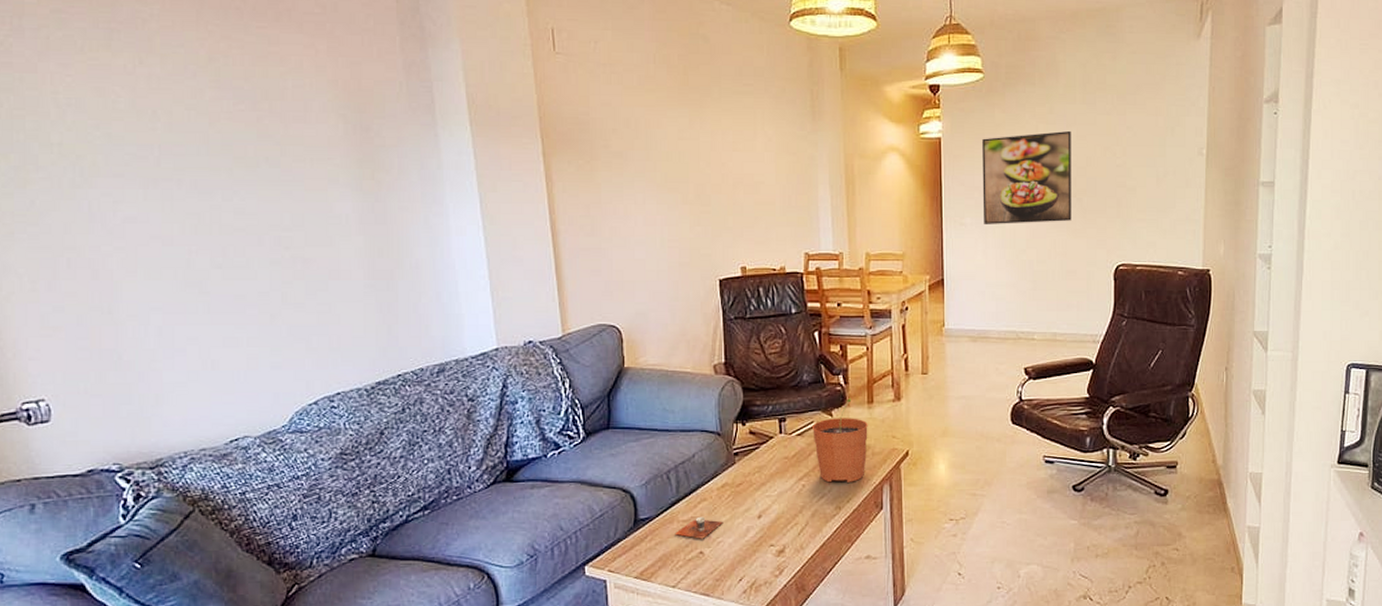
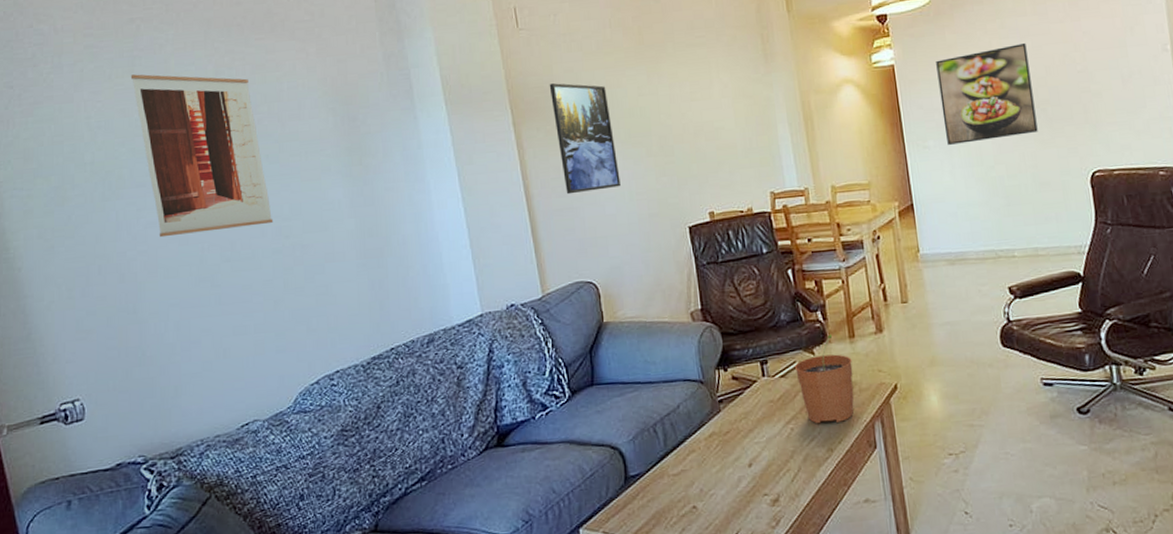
wall art: none [107,49,272,235] -> present [130,74,274,238]
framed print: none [584,116,652,234] -> present [549,83,621,195]
cup: present [675,516,723,539] -> none [666,469,714,493]

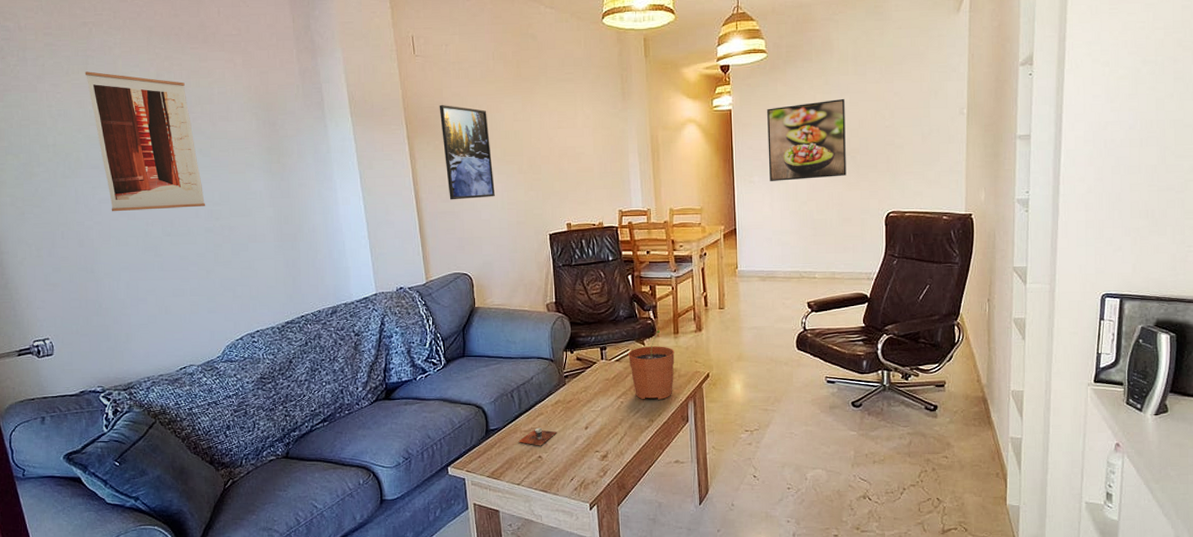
cup: none [666,469,714,493] -> present [518,427,557,446]

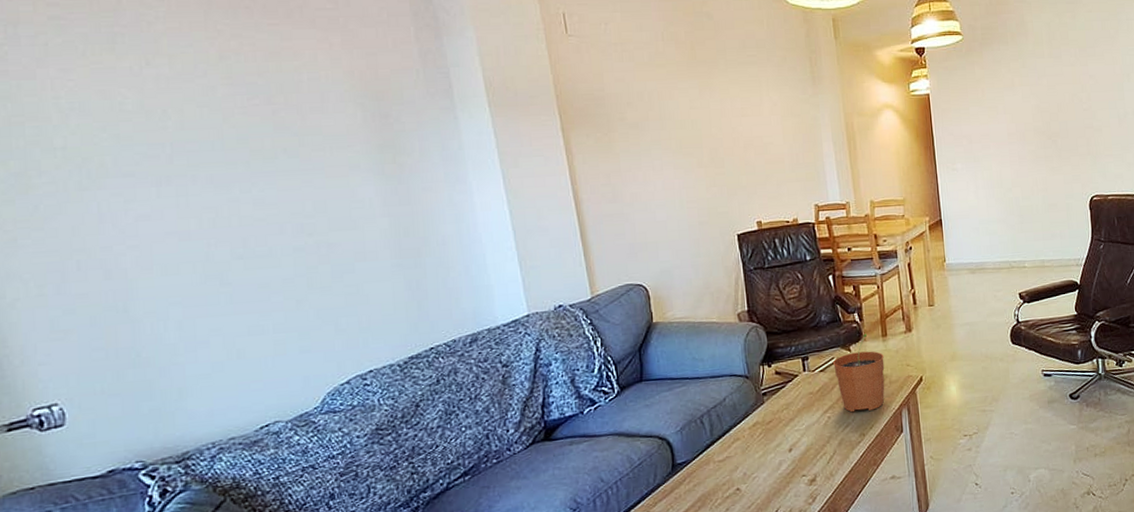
wall art: present [84,71,206,212] -> none [111,53,294,232]
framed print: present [439,105,495,200] -> none [599,92,671,201]
cup: present [518,427,557,446] -> none [711,455,757,477]
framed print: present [767,98,846,181] -> none [966,81,1049,168]

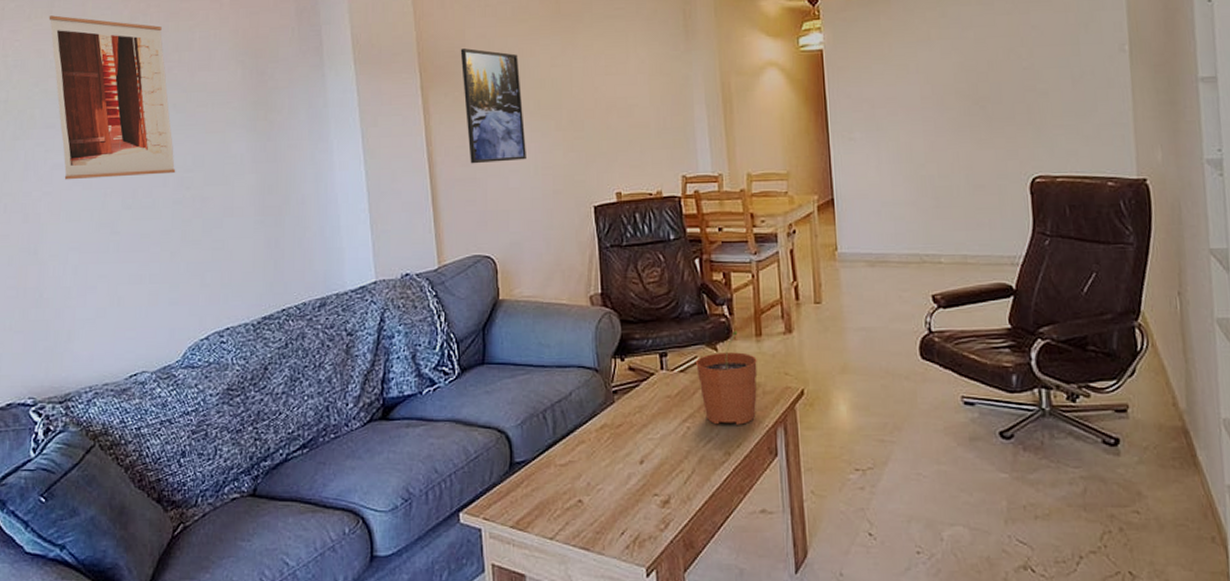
wall art: none [111,53,294,232] -> present [49,15,176,180]
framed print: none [599,92,671,201] -> present [460,48,526,164]

